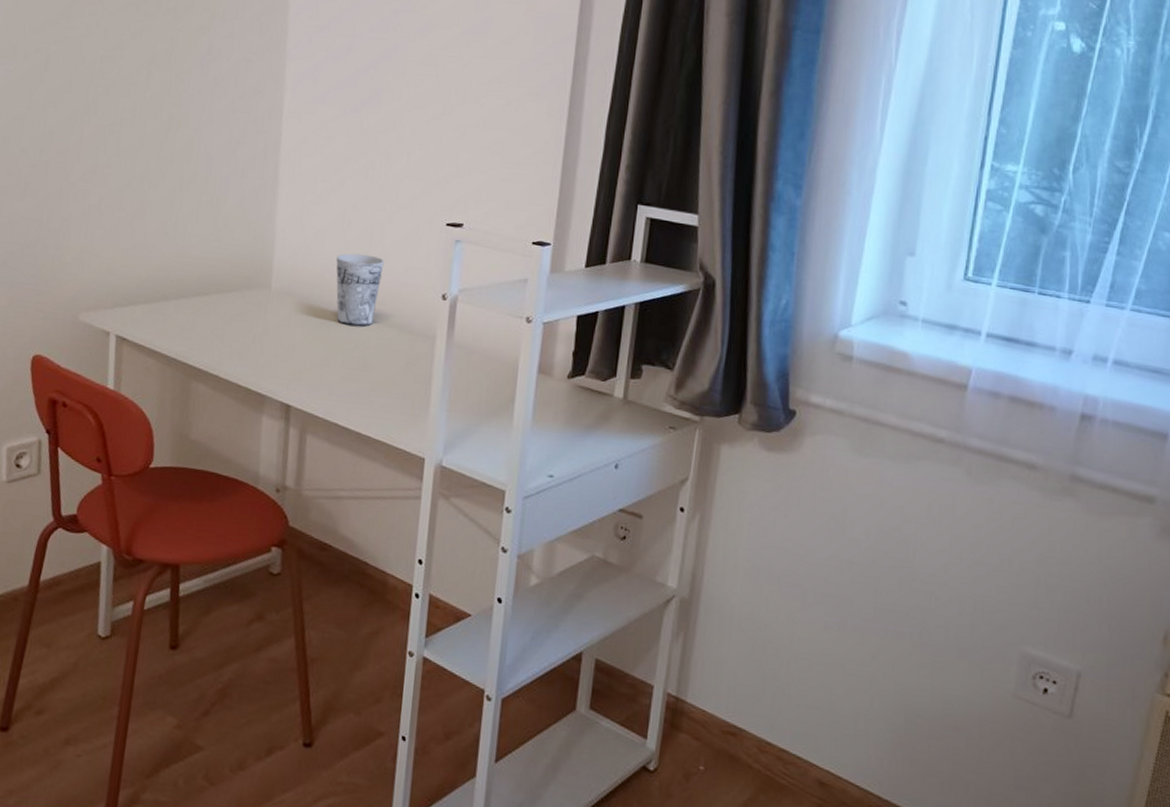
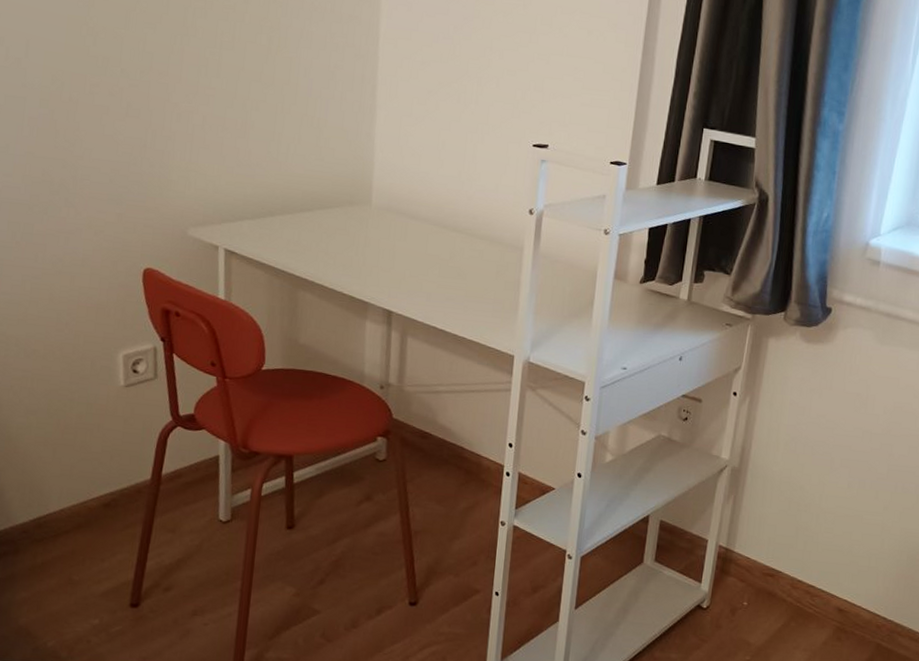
cup: present [336,253,385,327] -> none [432,172,477,239]

